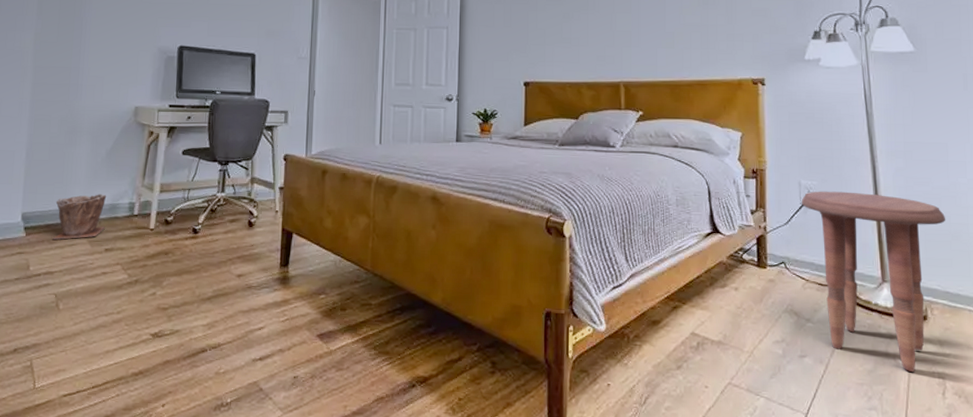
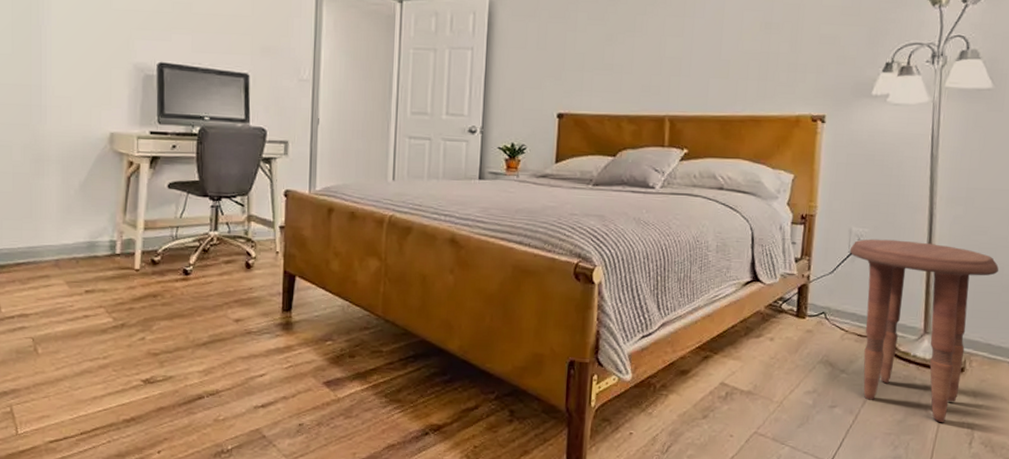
plant pot: present [53,194,107,241] -> none [25,230,84,281]

